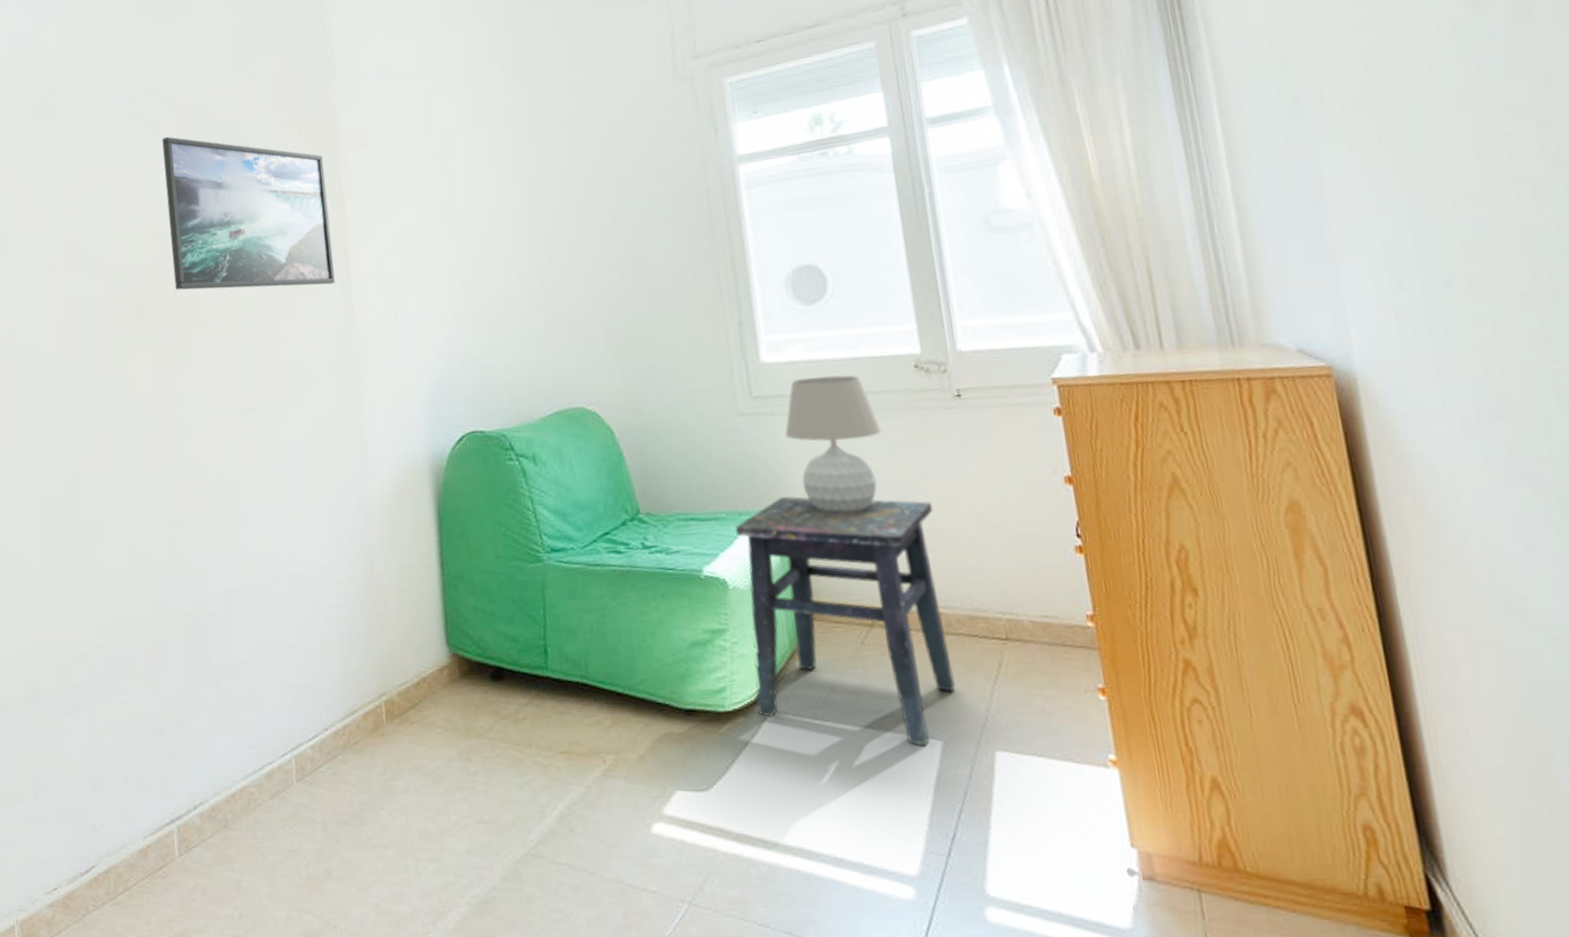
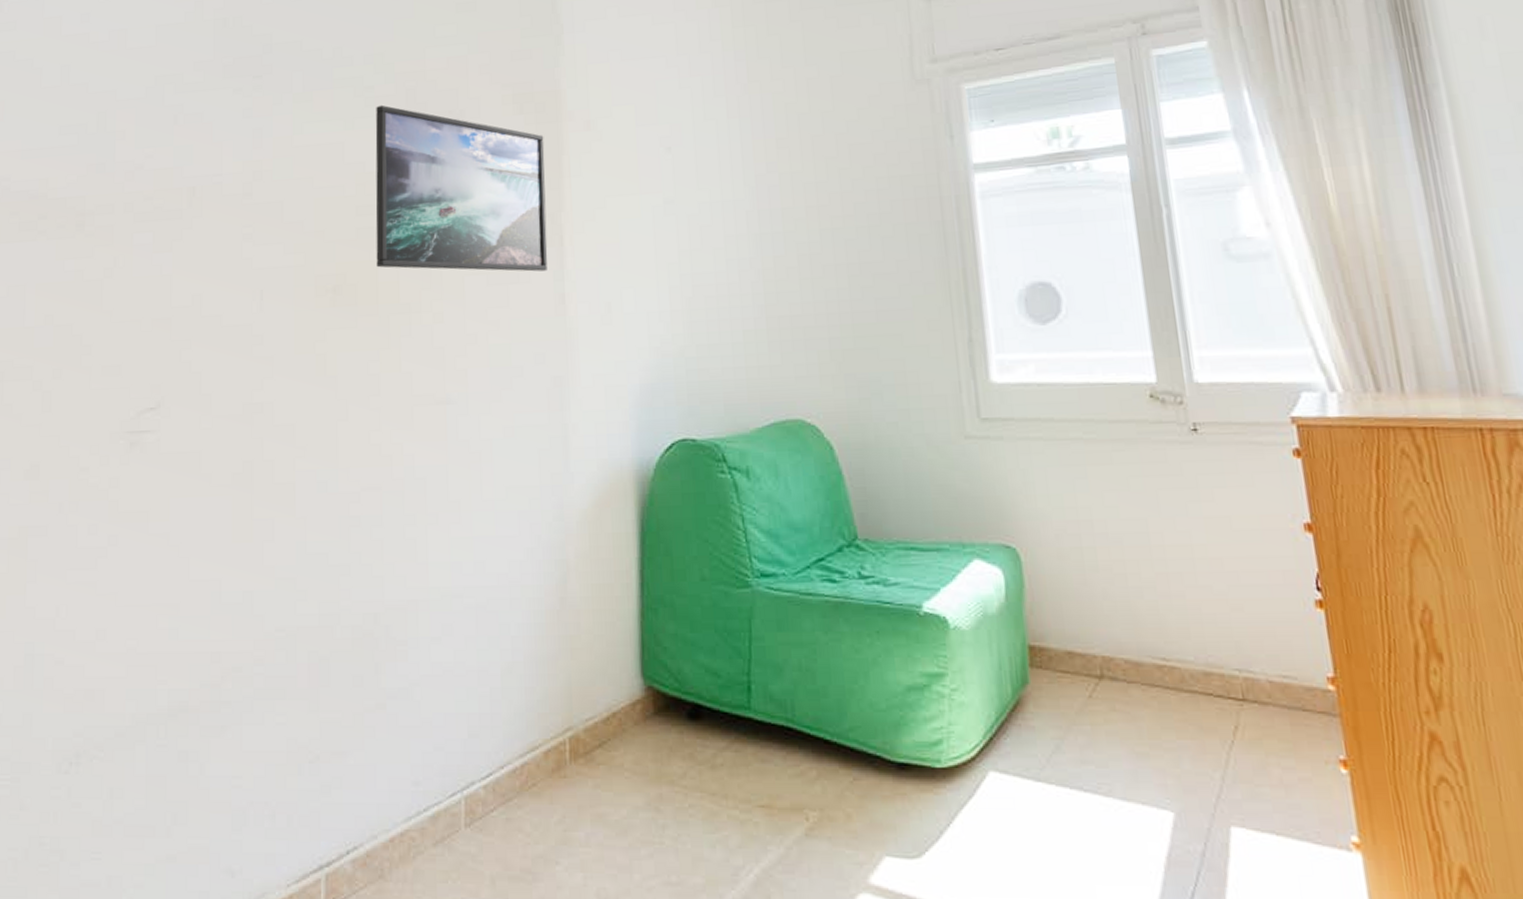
side table: present [735,496,956,747] -> none [959,530,1190,818]
table lamp: present [785,375,882,513] -> none [1014,400,1115,550]

